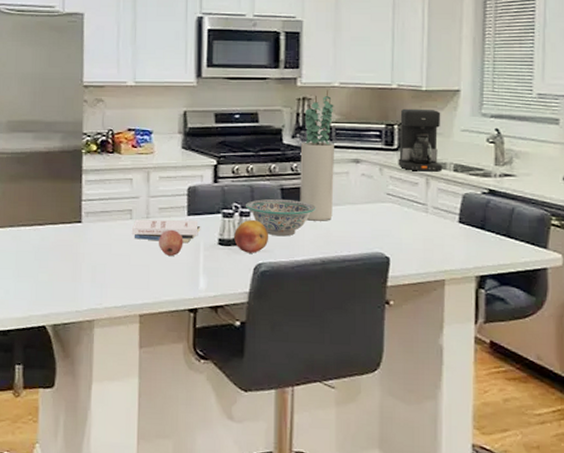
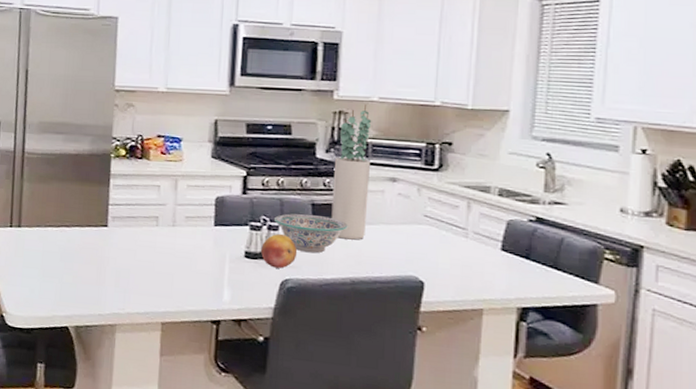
books: present [132,219,201,242] -> none [158,227,228,253]
fruit: present [159,229,184,257] -> none [184,239,209,267]
coffee maker: present [398,108,443,172] -> none [438,127,487,196]

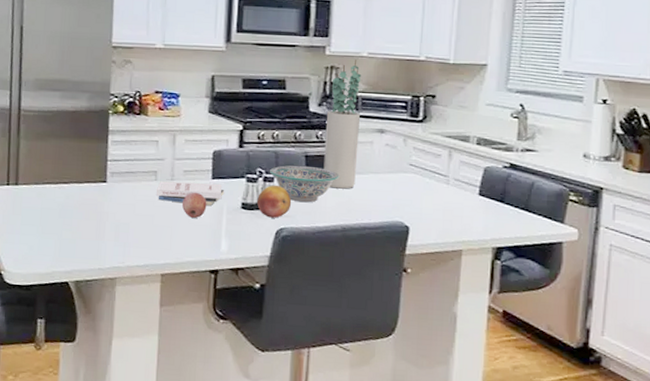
books: none [158,227,228,253] -> present [157,181,225,205]
fruit: none [184,239,209,267] -> present [182,192,207,219]

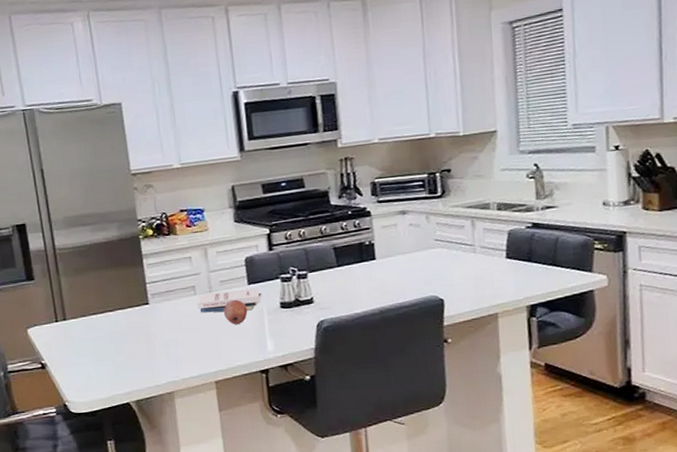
fruit: present [257,184,292,218] -> none [294,280,328,313]
decorative bowl: present [269,165,339,203] -> none [301,257,370,293]
vase: present [323,60,362,189] -> none [347,147,386,275]

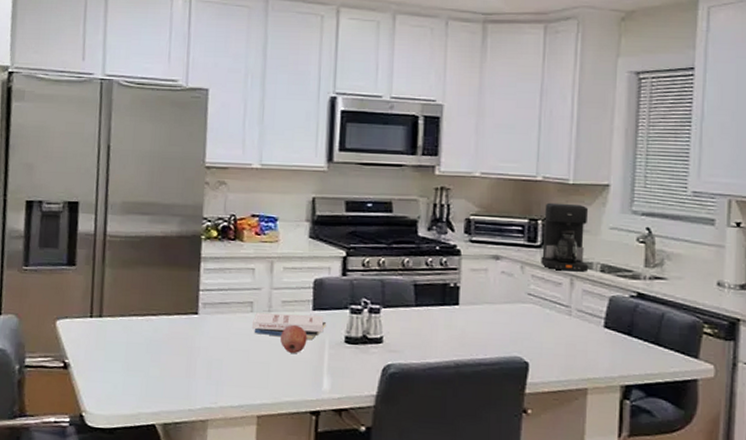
coffee maker: none [440,152,487,216] -> present [541,202,589,272]

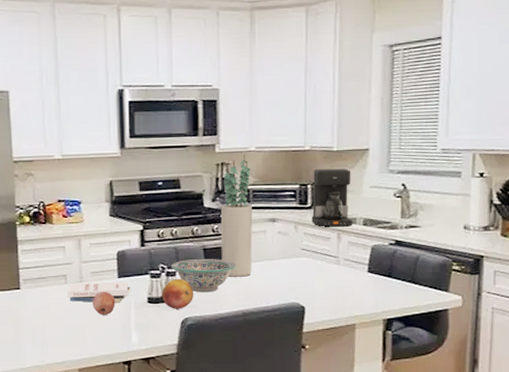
fruit: none [362,316,400,353] -> present [162,278,194,309]
decorative bowl: none [374,295,451,336] -> present [170,259,237,293]
vase: none [434,180,474,321] -> present [220,154,253,277]

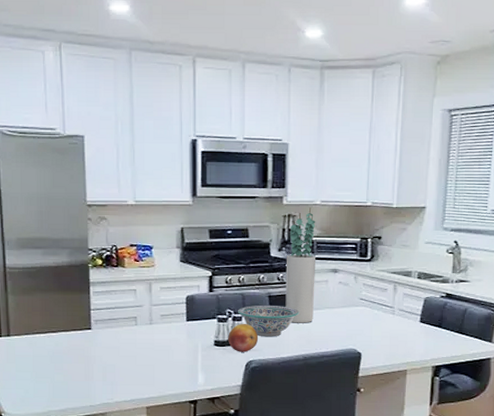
books: present [68,281,131,302] -> none [138,325,199,344]
fruit: present [93,291,116,316] -> none [162,333,183,357]
coffee maker: present [311,168,353,227] -> none [370,224,409,279]

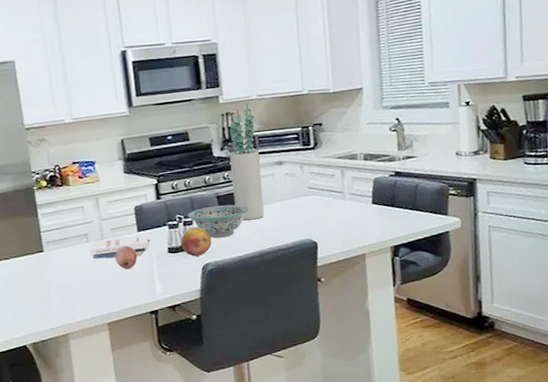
books: none [138,325,199,344] -> present [90,234,151,259]
fruit: none [162,333,183,357] -> present [115,245,138,270]

